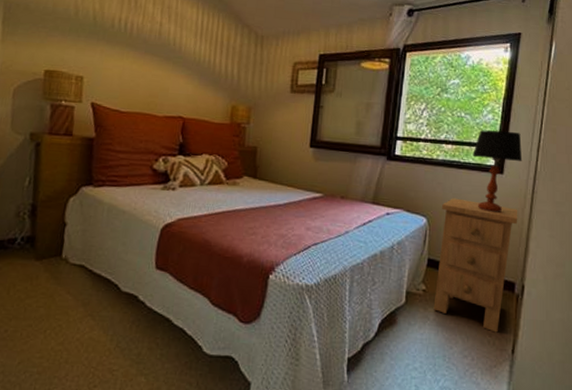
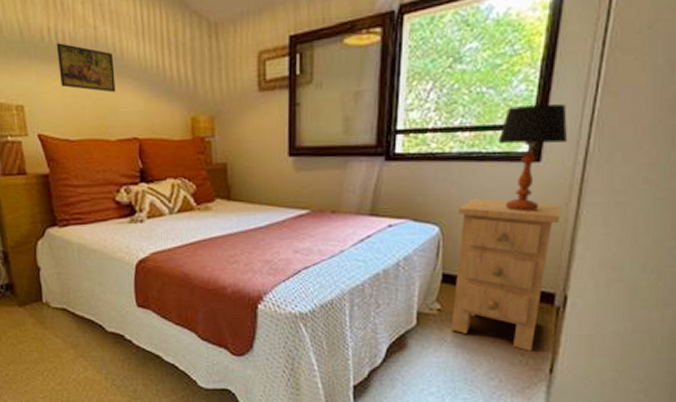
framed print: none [122,31,172,77] -> present [56,43,116,93]

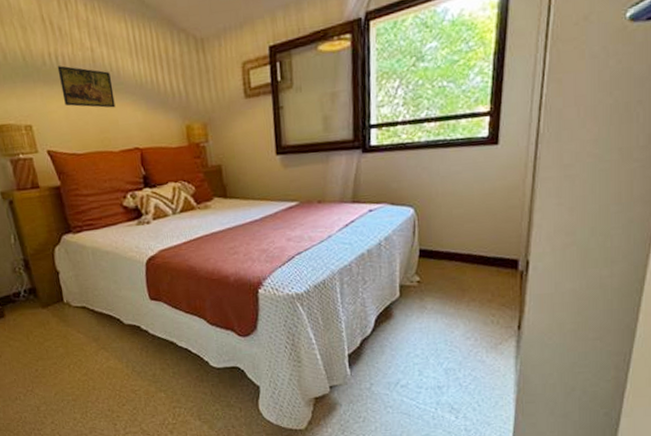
nightstand: present [451,198,561,351] -> none [430,180,519,312]
table lamp: present [498,103,568,211] -> none [460,92,521,190]

